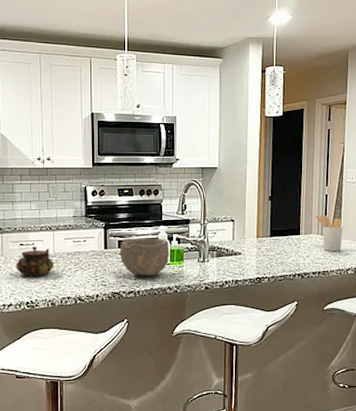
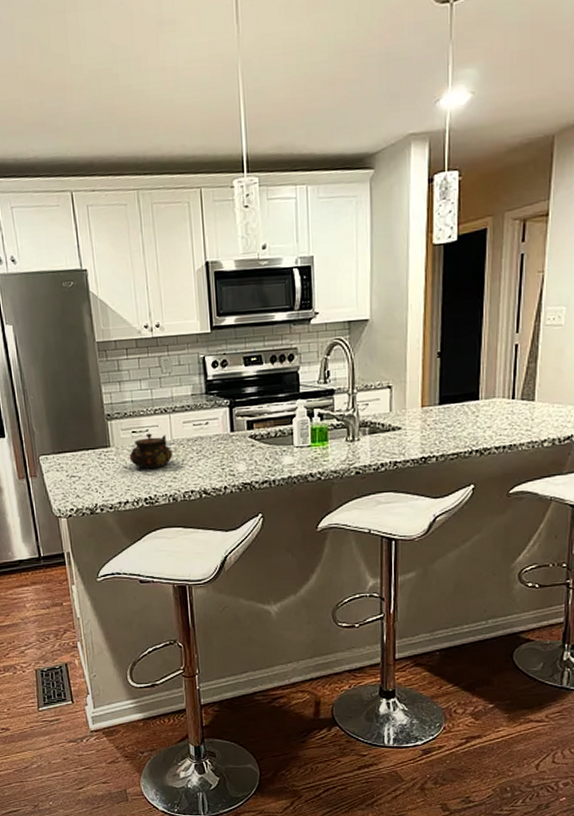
bowl: present [120,238,170,276] -> none [249,414,311,462]
utensil holder: present [316,215,343,252] -> none [501,372,539,420]

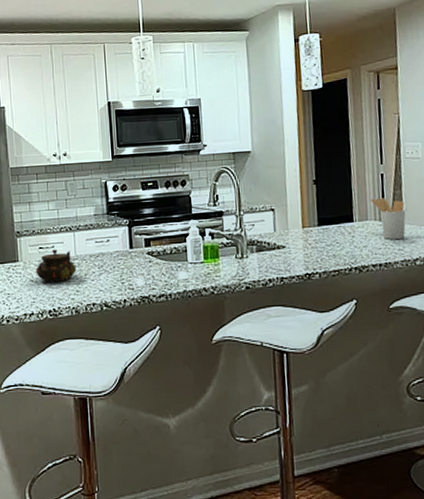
utensil holder: none [501,372,539,420] -> present [371,198,406,240]

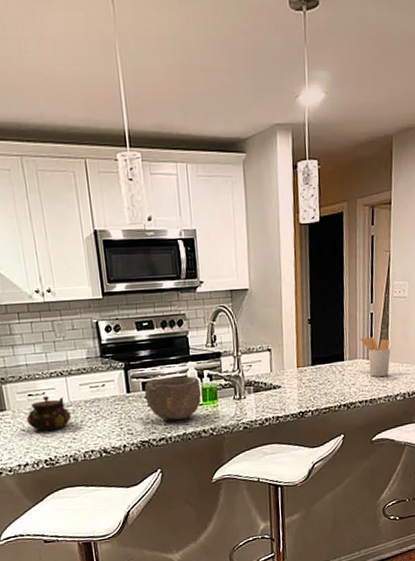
bowl: none [147,233,203,277] -> present [144,376,202,420]

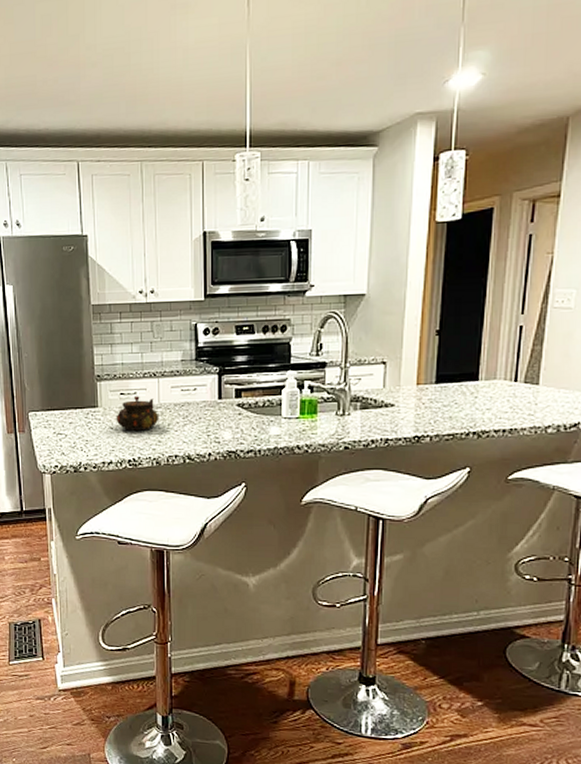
bowl: present [144,376,202,420] -> none [237,385,300,432]
utensil holder: present [360,336,391,377] -> none [503,354,544,404]

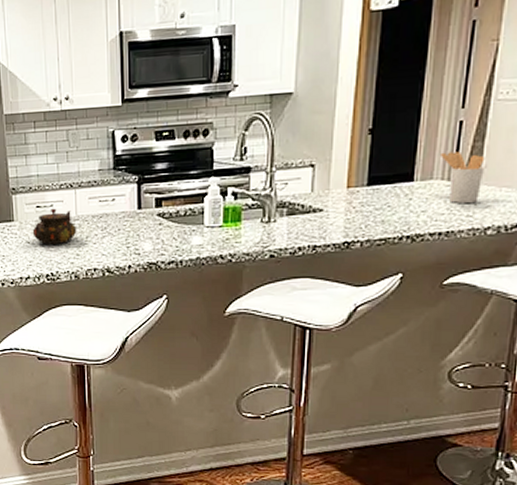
utensil holder: none [503,354,544,404] -> present [441,151,485,204]

